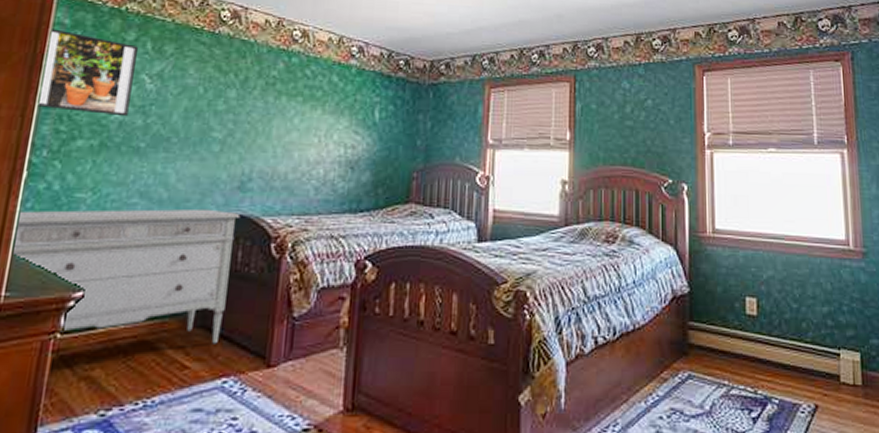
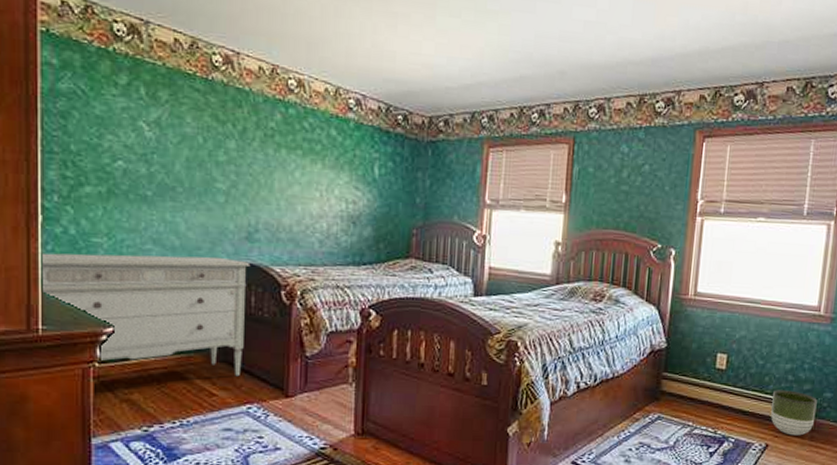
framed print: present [39,29,139,117] -> none [41,69,133,165]
planter: none [814,338,866,393] -> present [771,390,818,436]

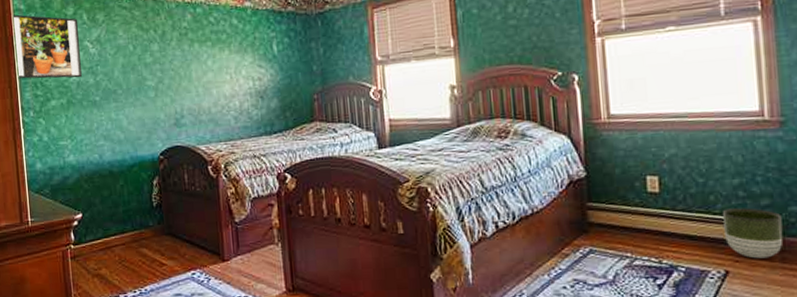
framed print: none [41,69,133,165] -> present [14,14,82,79]
dresser: present [42,252,251,377] -> none [26,143,183,247]

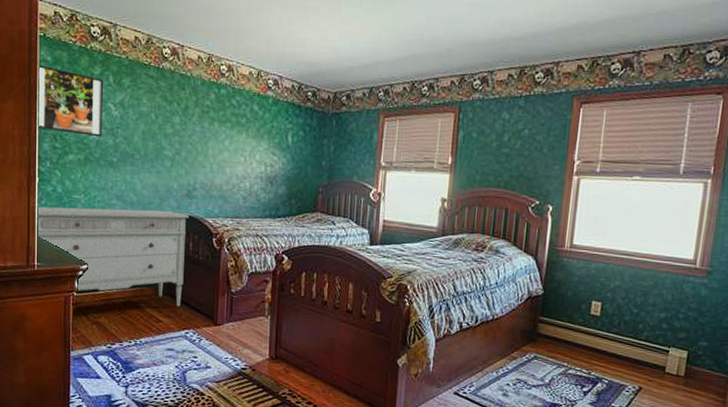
dresser: none [26,143,183,247] -> present [38,206,190,307]
planter: present [723,207,783,259] -> none [644,337,692,381]

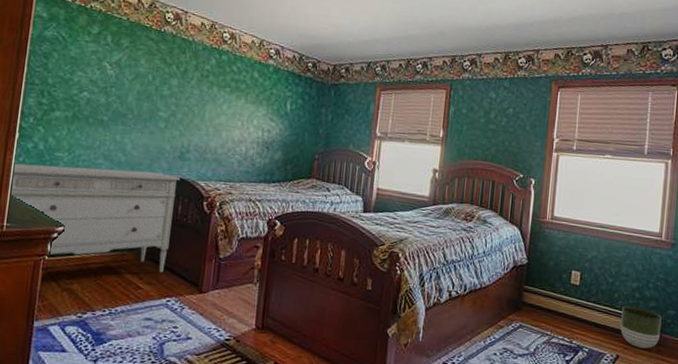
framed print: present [39,65,104,137] -> none [25,20,102,95]
planter: none [644,337,692,381] -> present [620,305,662,349]

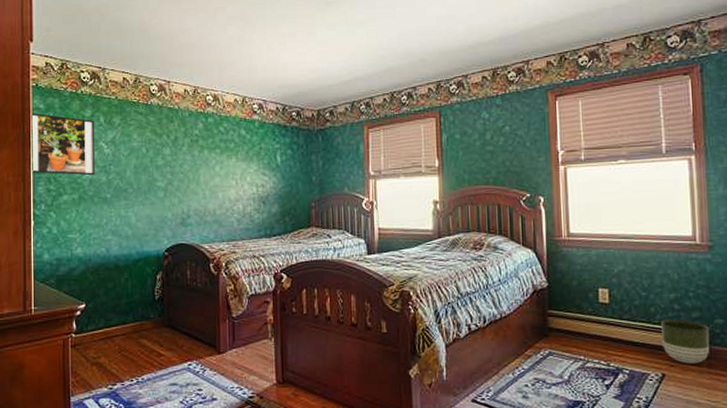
dresser: present [11,163,181,273] -> none [34,240,185,338]
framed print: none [25,20,102,95] -> present [33,113,95,176]

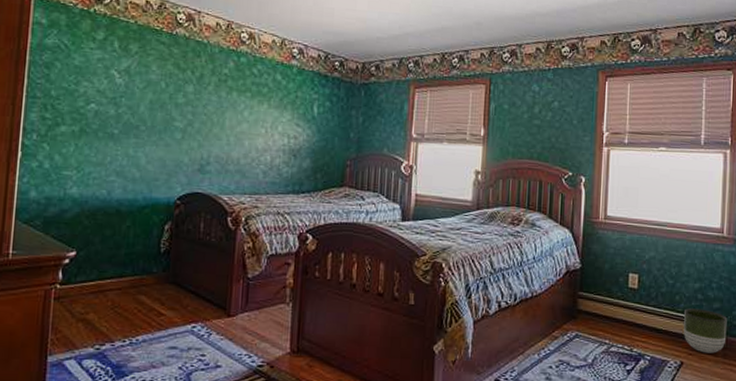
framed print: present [33,113,95,176] -> none [26,27,108,107]

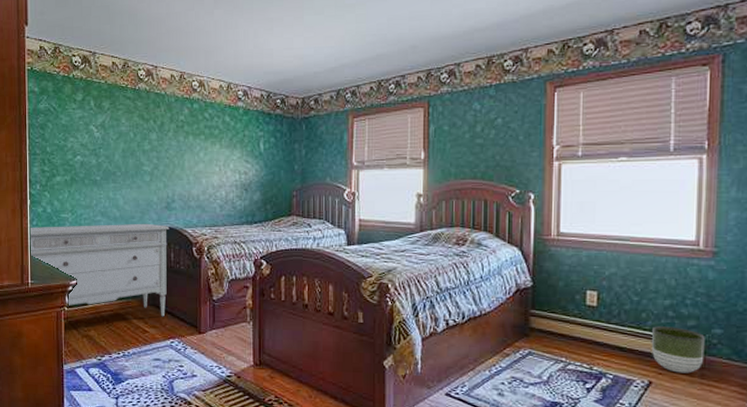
dresser: none [16,184,201,297] -> present [30,223,170,317]

